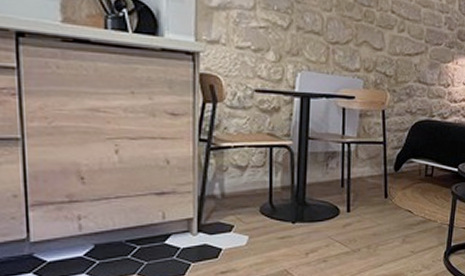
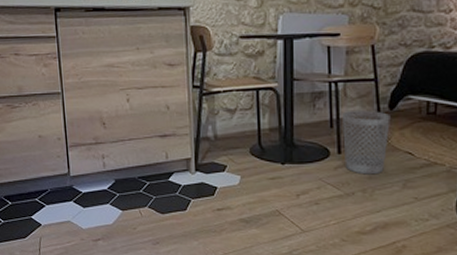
wastebasket: none [352,170,395,232] -> present [343,109,390,175]

